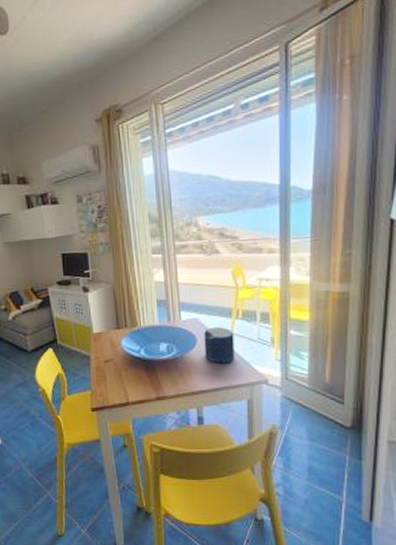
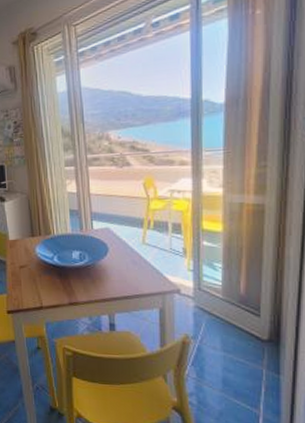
candle: present [204,327,235,364] -> none [115,237,146,272]

